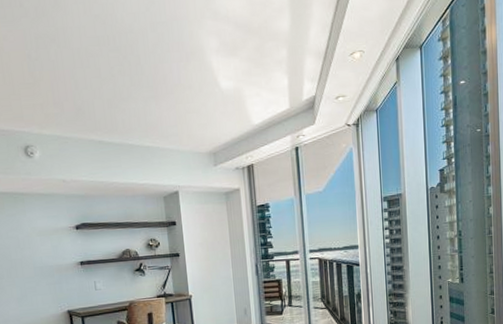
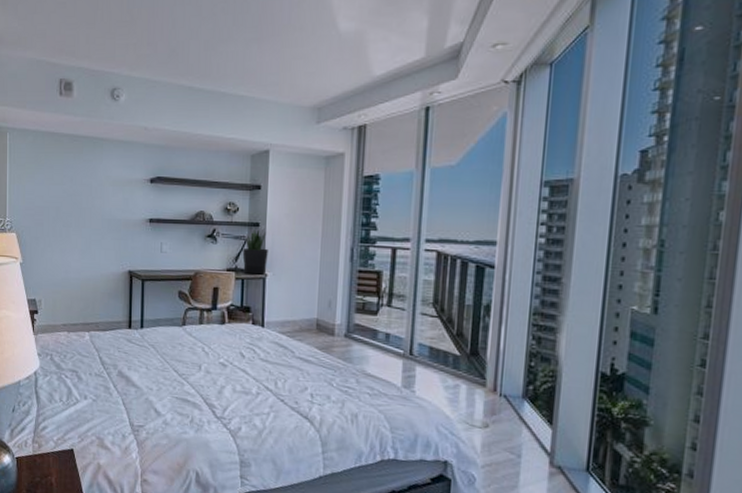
planter: none [168,259,191,299] -> present [242,229,268,276]

